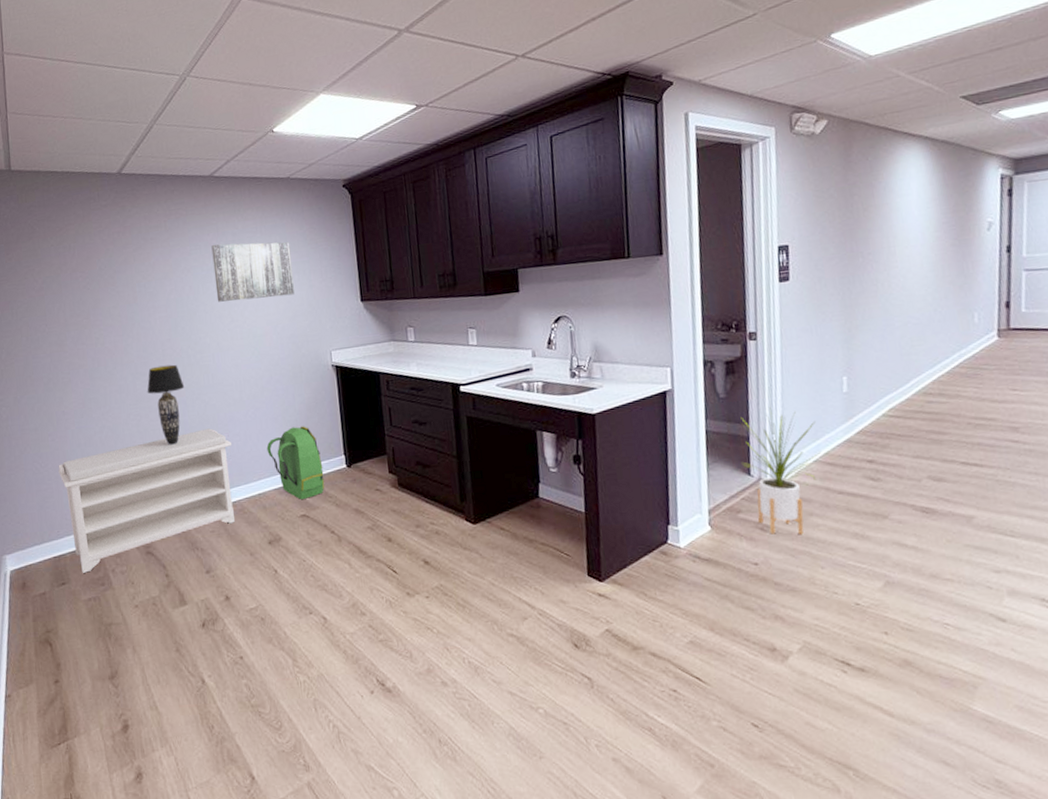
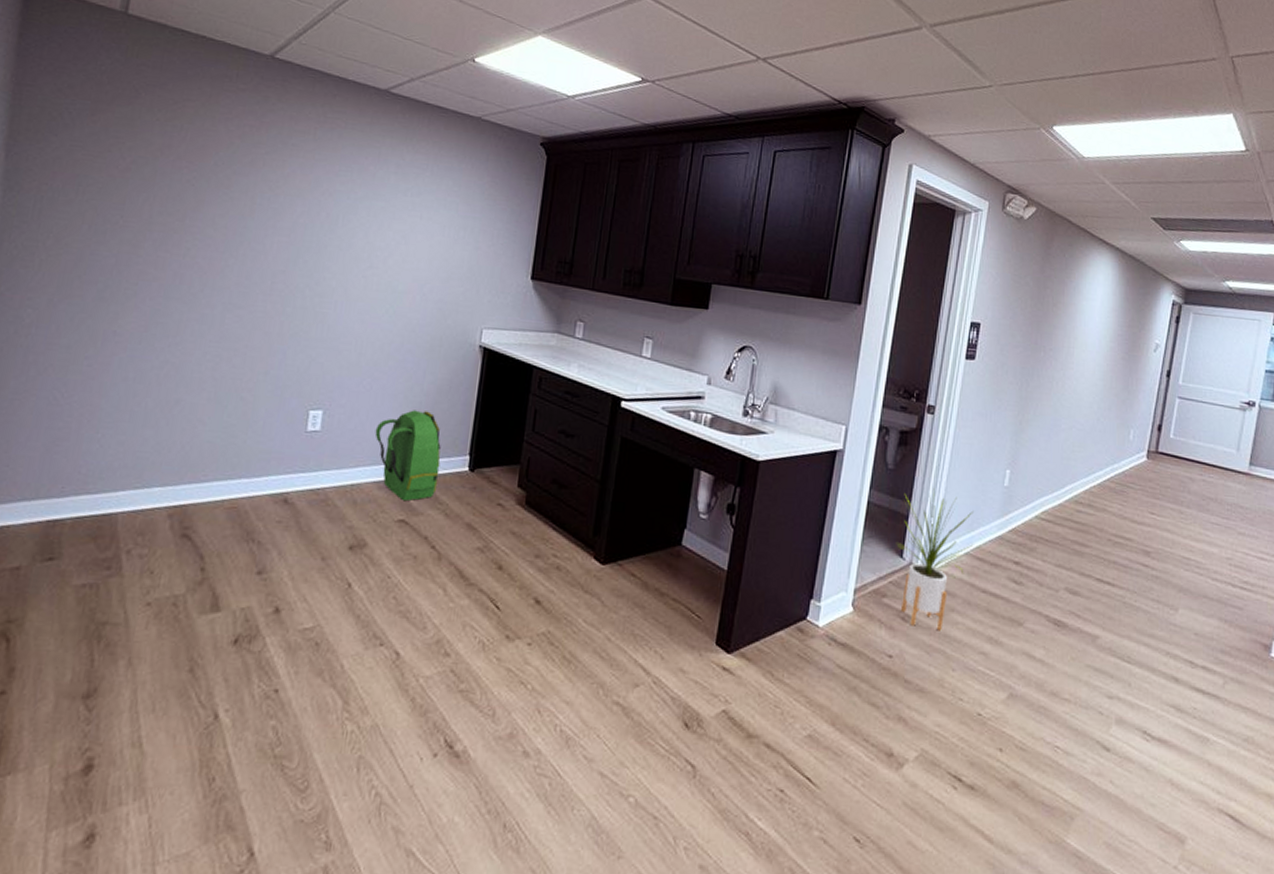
bench: present [58,428,236,573] -> none [80,390,333,549]
table lamp: present [147,364,185,445] -> none [237,300,290,403]
wall art: present [211,242,295,302] -> none [357,170,464,253]

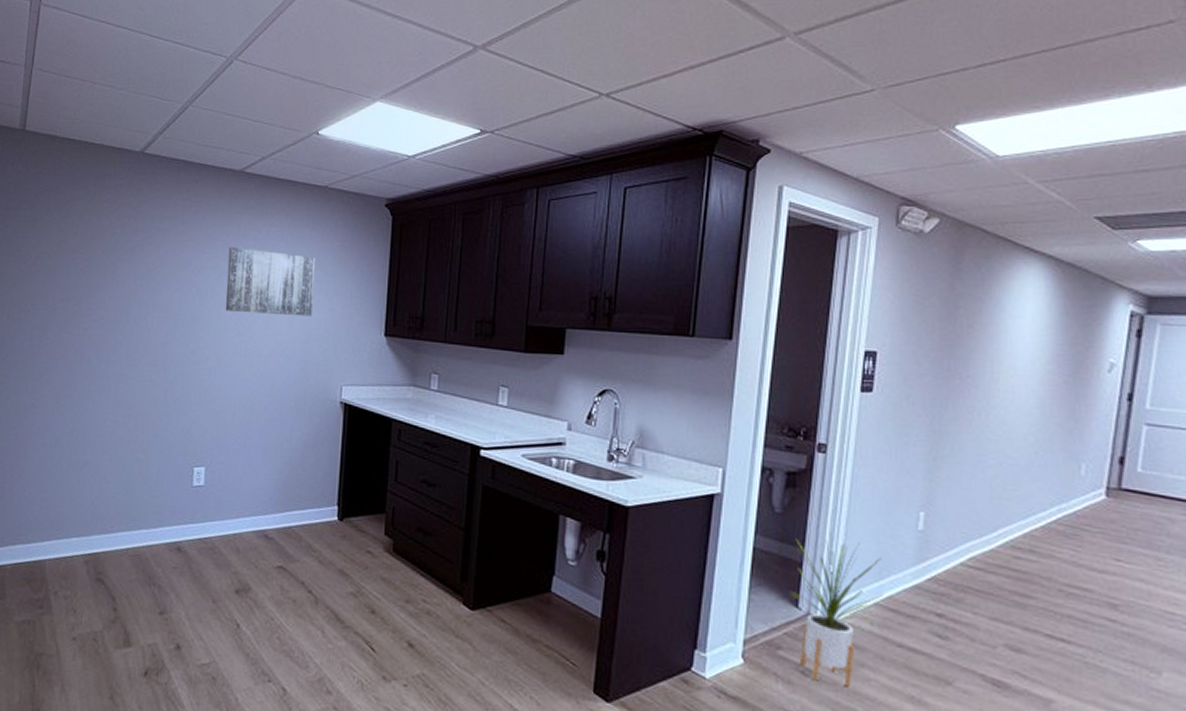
wall art: none [357,170,464,253] -> present [225,246,316,316]
backpack: present [374,410,441,502] -> none [251,464,312,549]

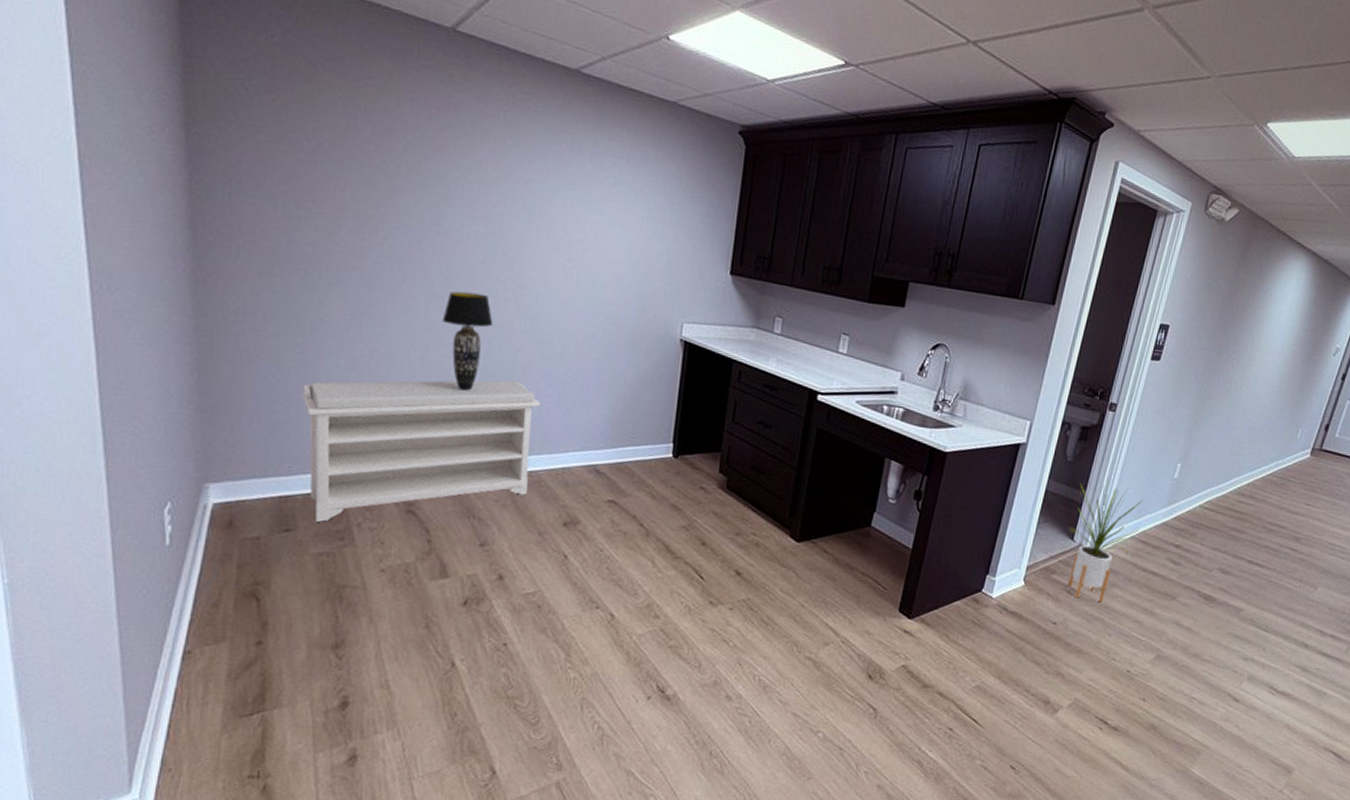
bench: none [15,450,214,591] -> present [302,380,541,522]
table lamp: none [129,371,173,462] -> present [442,291,494,391]
wall art: present [225,246,316,316] -> none [555,158,661,247]

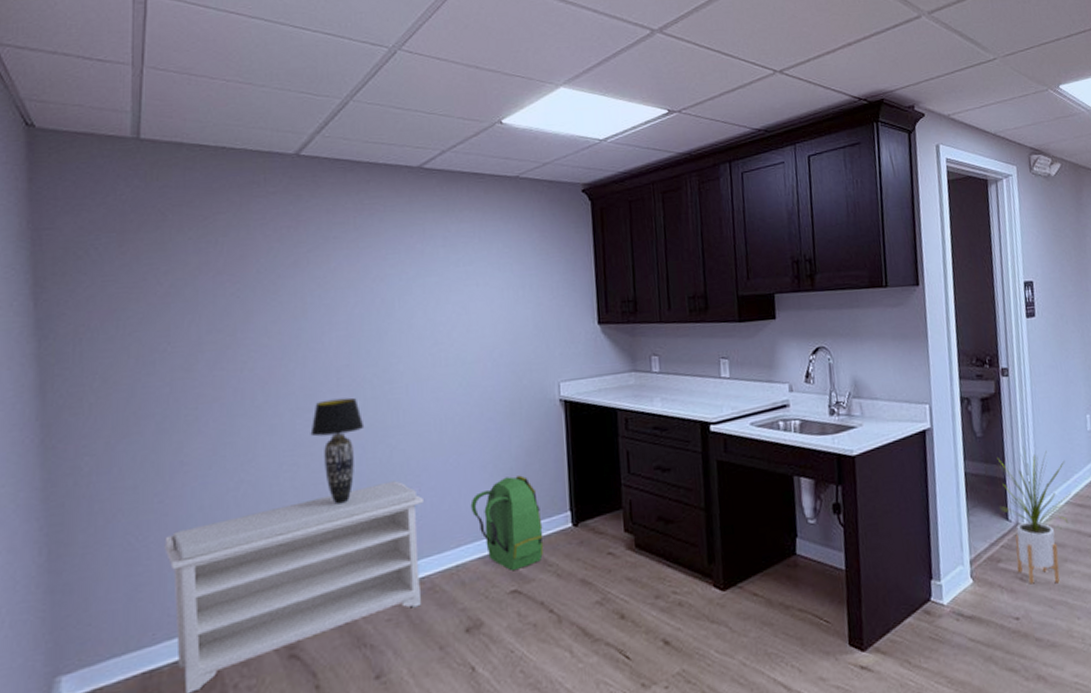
backpack: none [582,400,646,484] -> present [470,475,544,571]

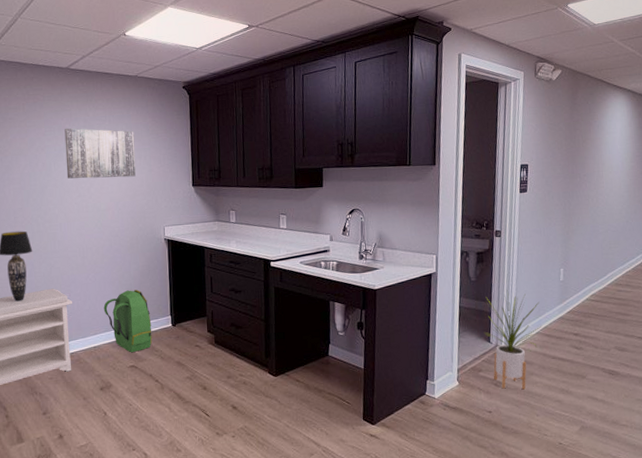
wall art: none [414,248,518,320] -> present [64,128,136,179]

